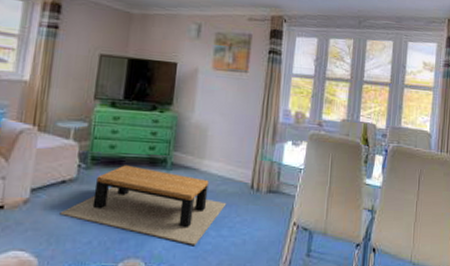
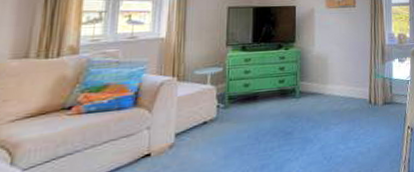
coffee table: present [59,165,227,245] -> none [204,99,351,161]

